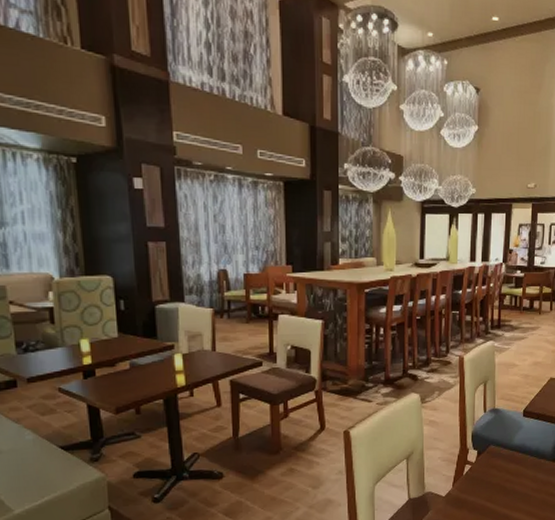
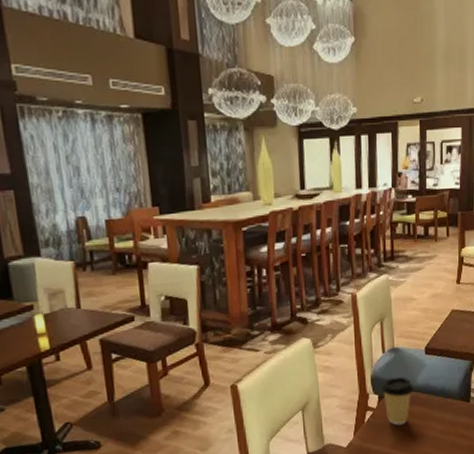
coffee cup: none [480,435,510,480] -> present [380,376,414,426]

